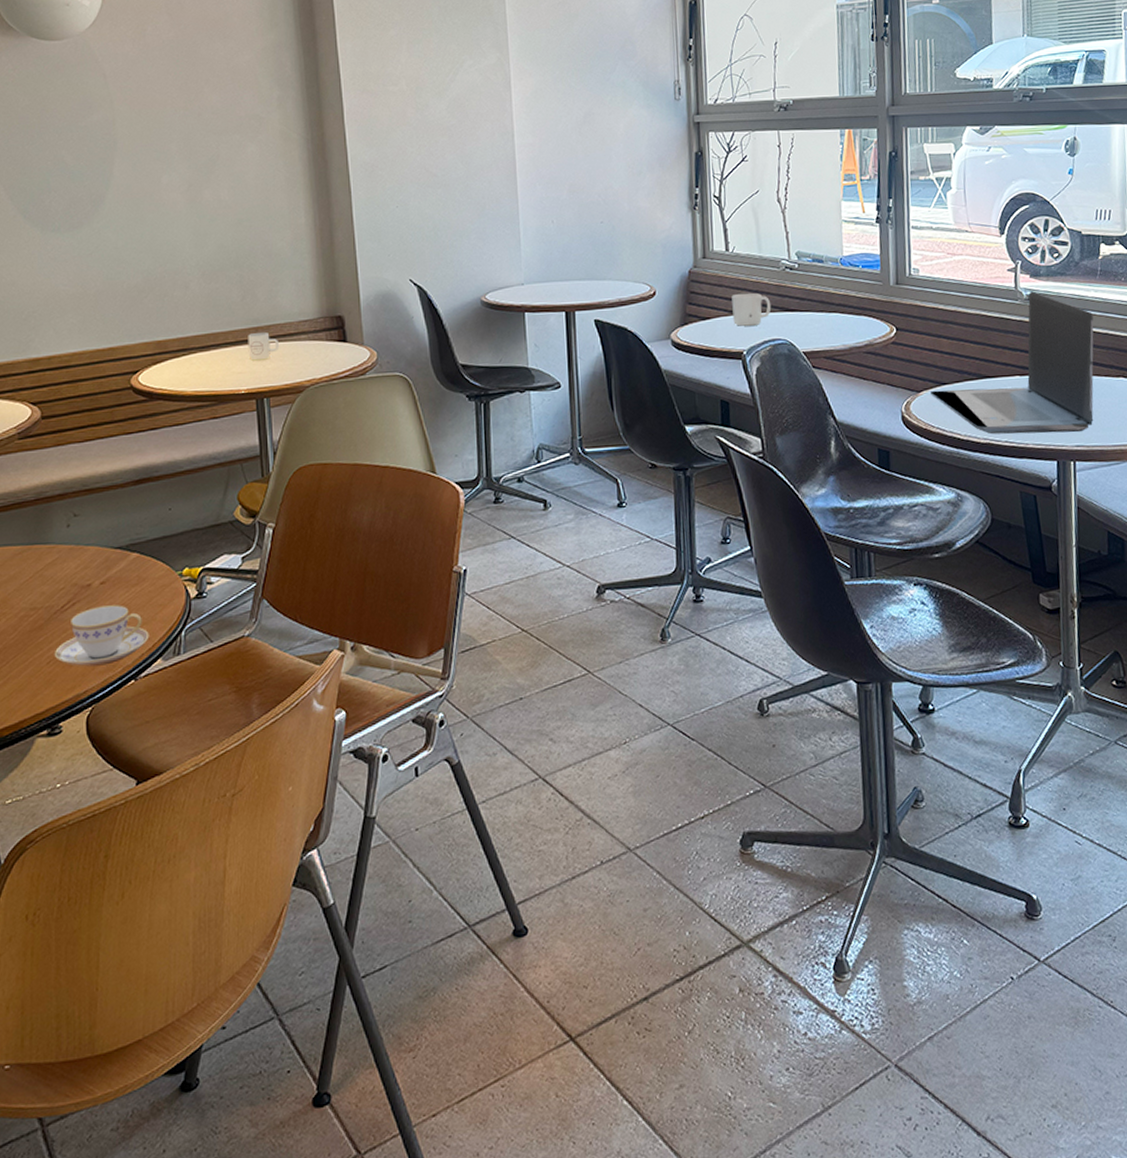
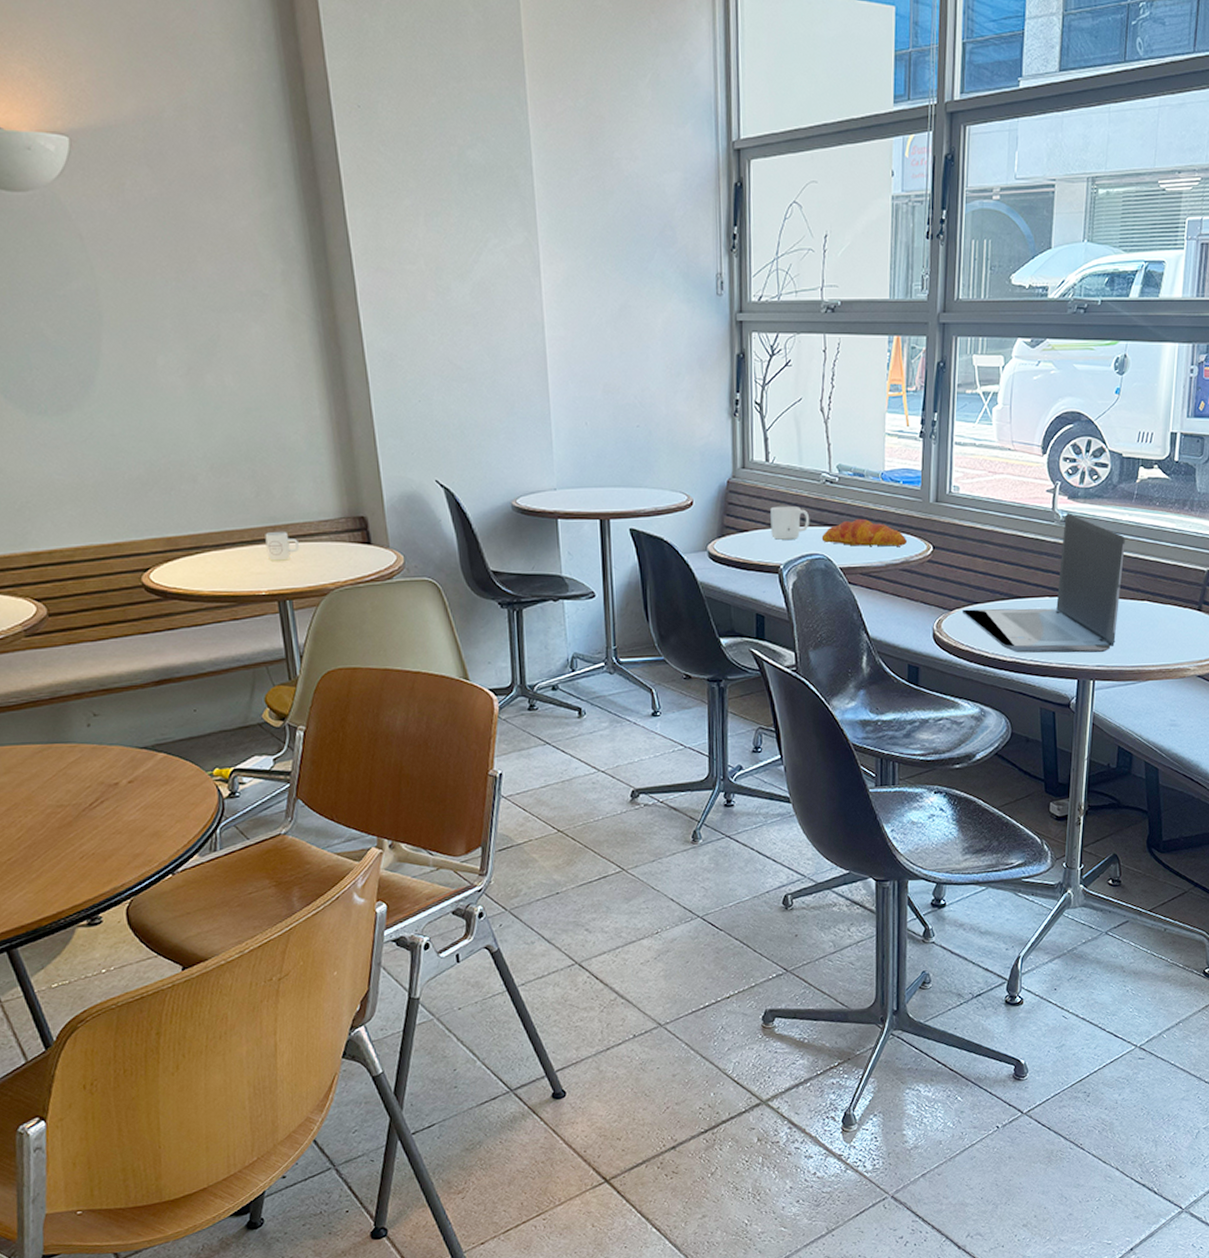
teacup: present [54,605,149,668] -> none [86,803,184,863]
croissant: none [783,303,870,330] -> present [821,518,908,547]

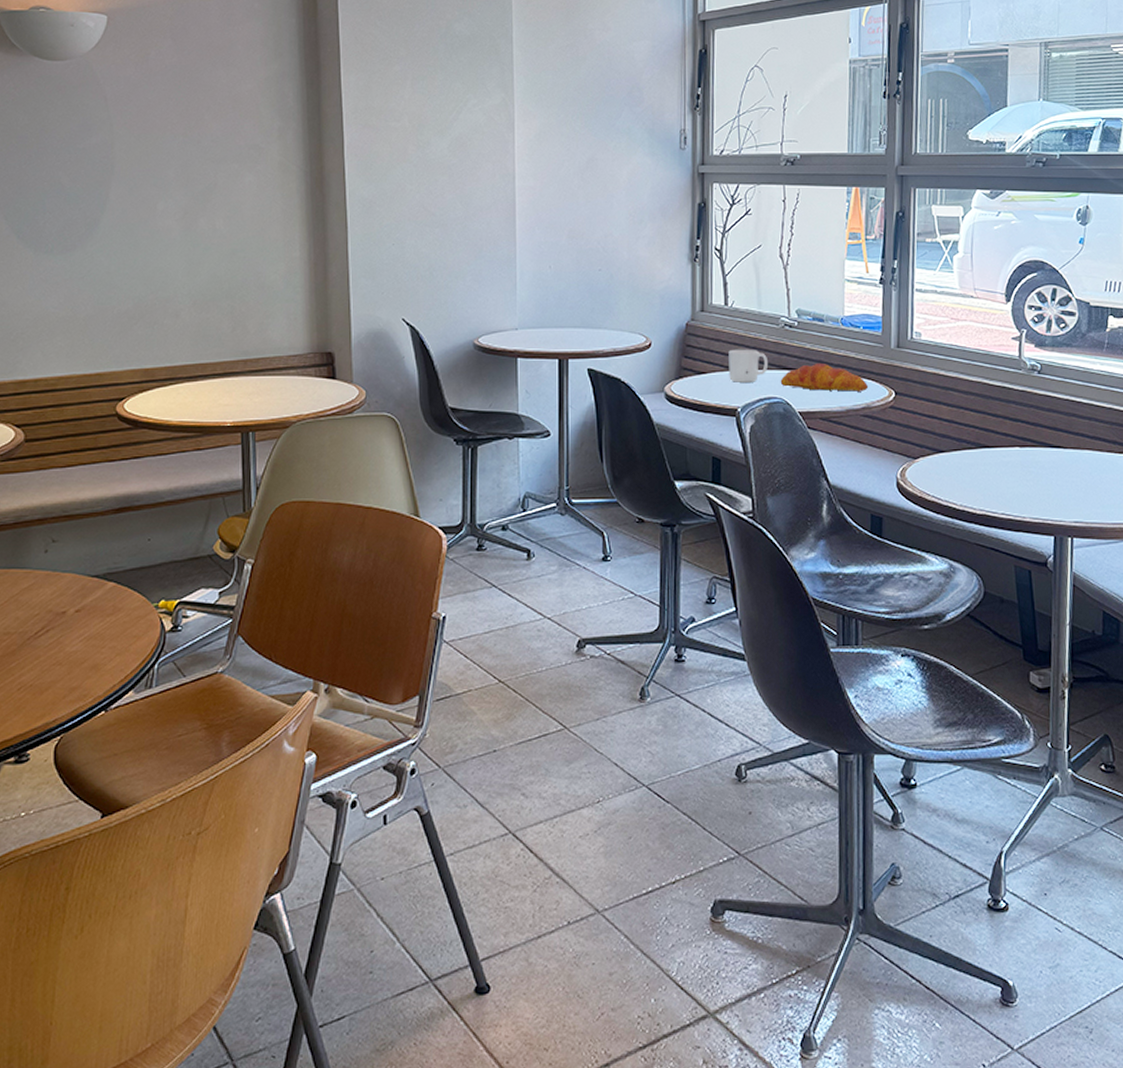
mug: present [265,532,299,562] -> none [236,366,267,395]
laptop computer: present [961,513,1125,654] -> none [926,361,1098,508]

